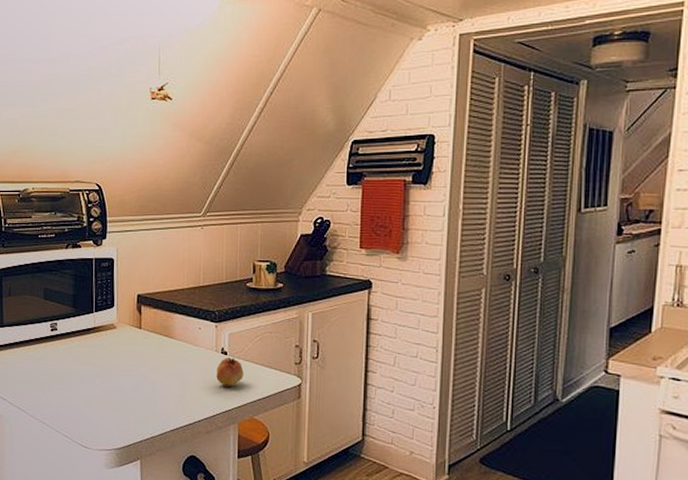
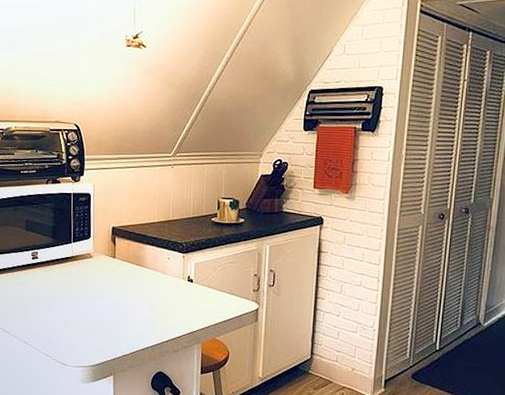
fruit: present [216,358,244,386] -> none [183,285,208,311]

